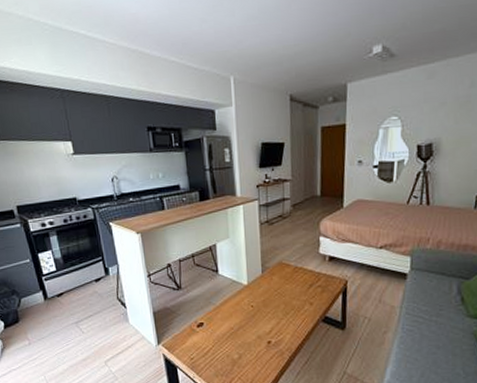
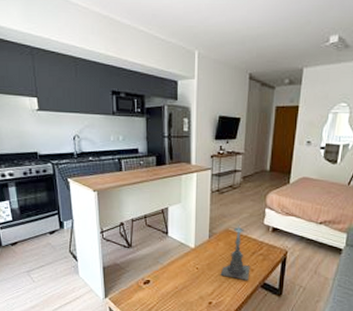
candle holder: none [277,256,309,315] -> present [220,225,250,280]

